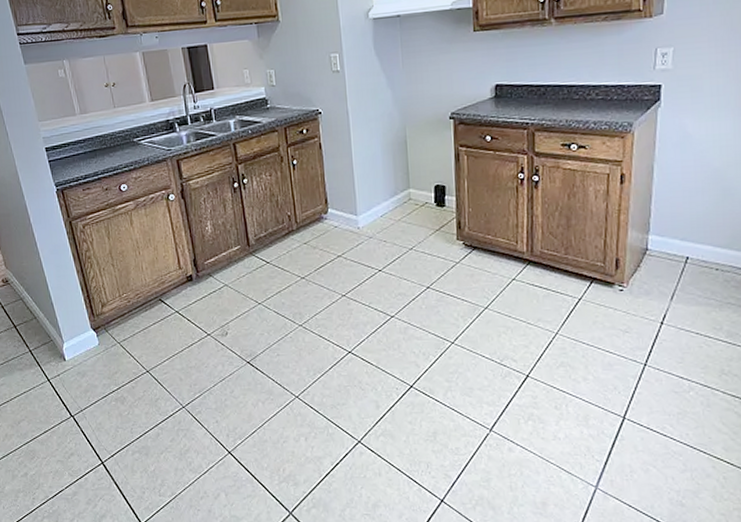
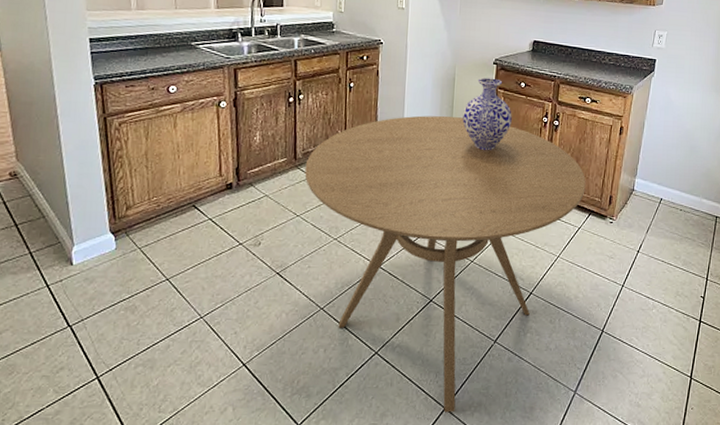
dining table: none [259,184,583,506] -> present [304,115,586,413]
vase: none [421,135,480,218] -> present [463,77,512,150]

